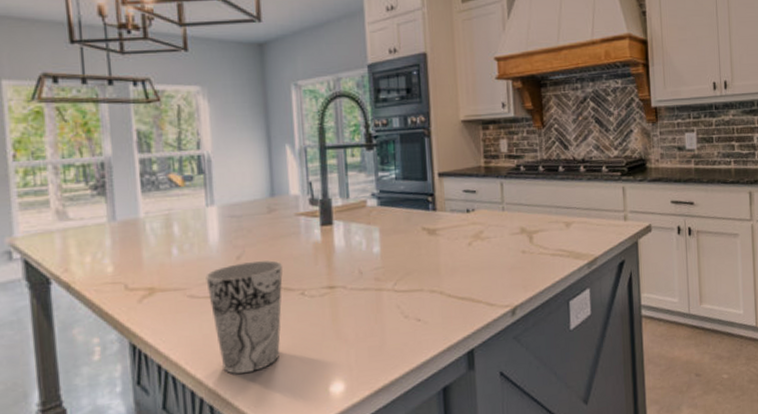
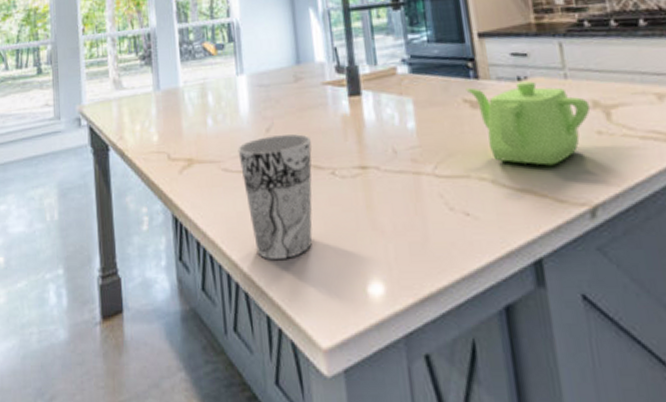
teapot: none [425,212,519,279] -> present [466,81,591,166]

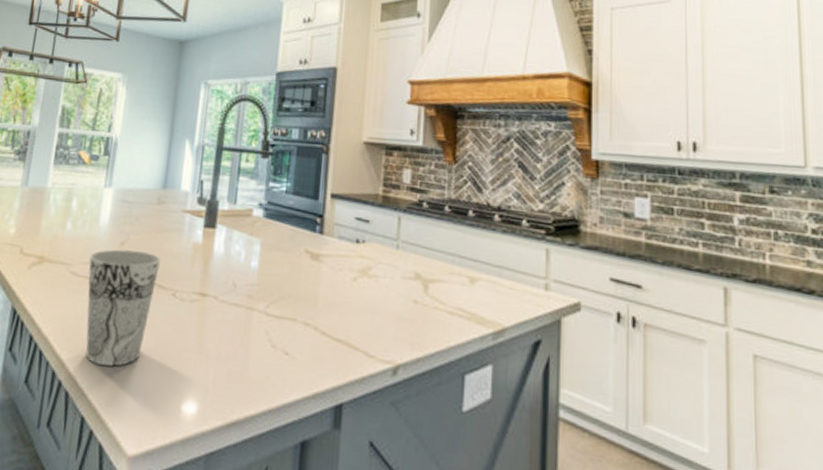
teapot: present [466,81,591,166] -> none [310,240,413,323]

